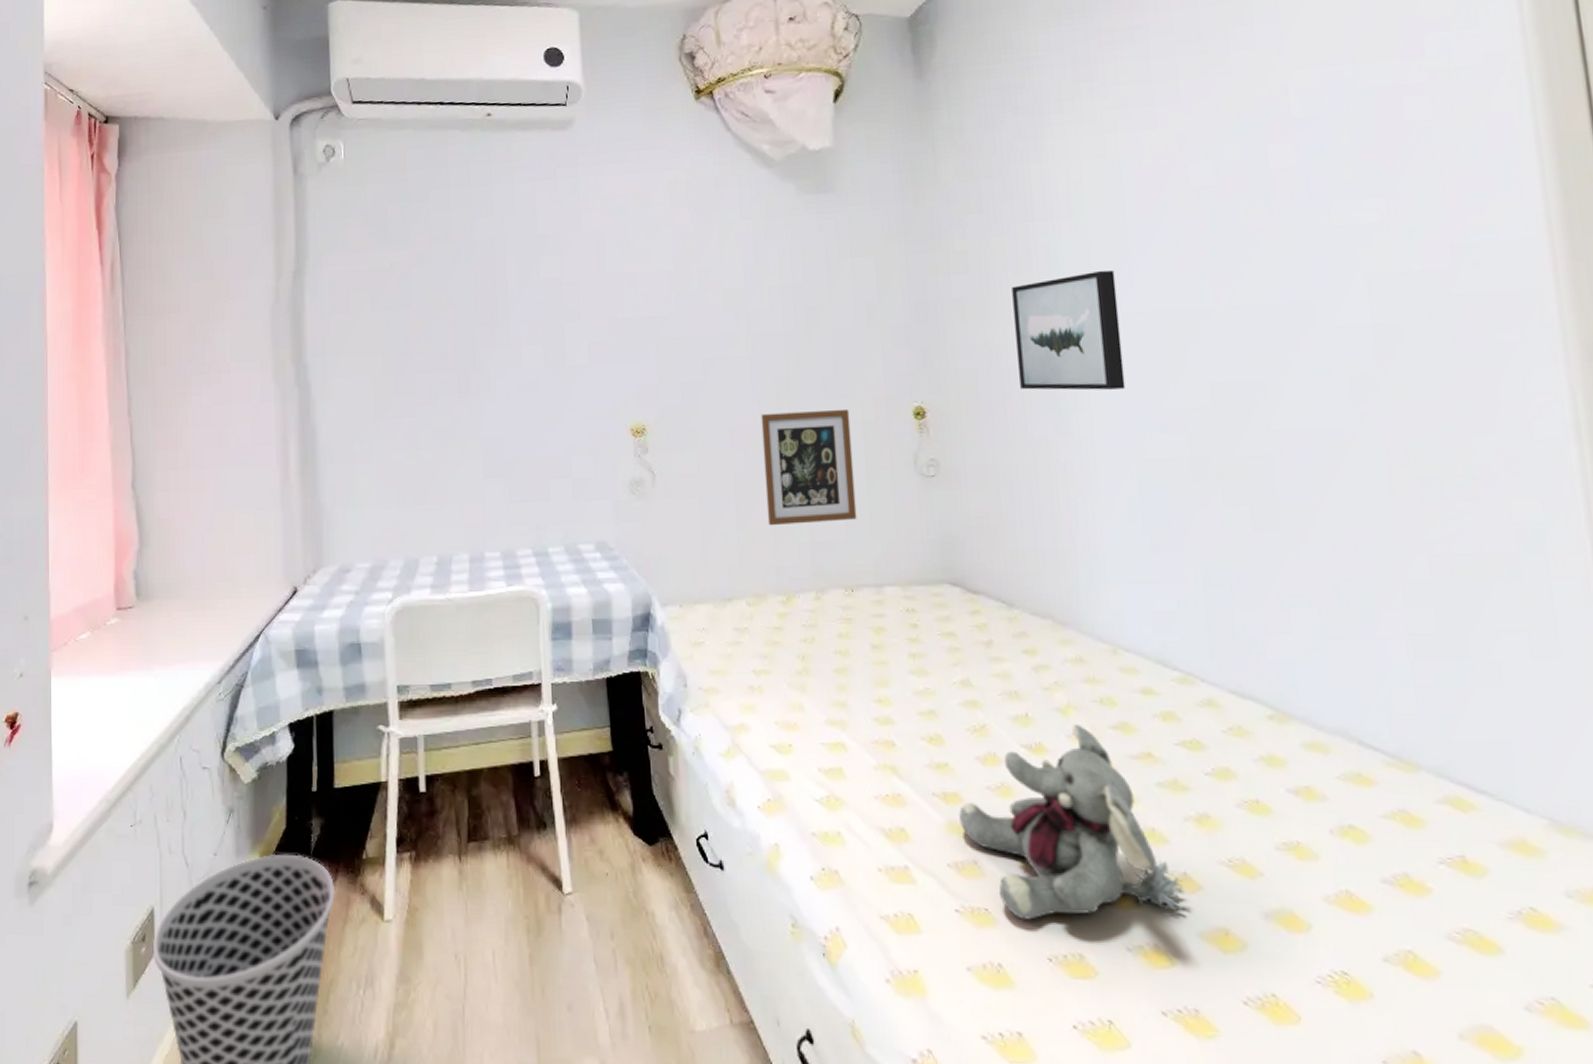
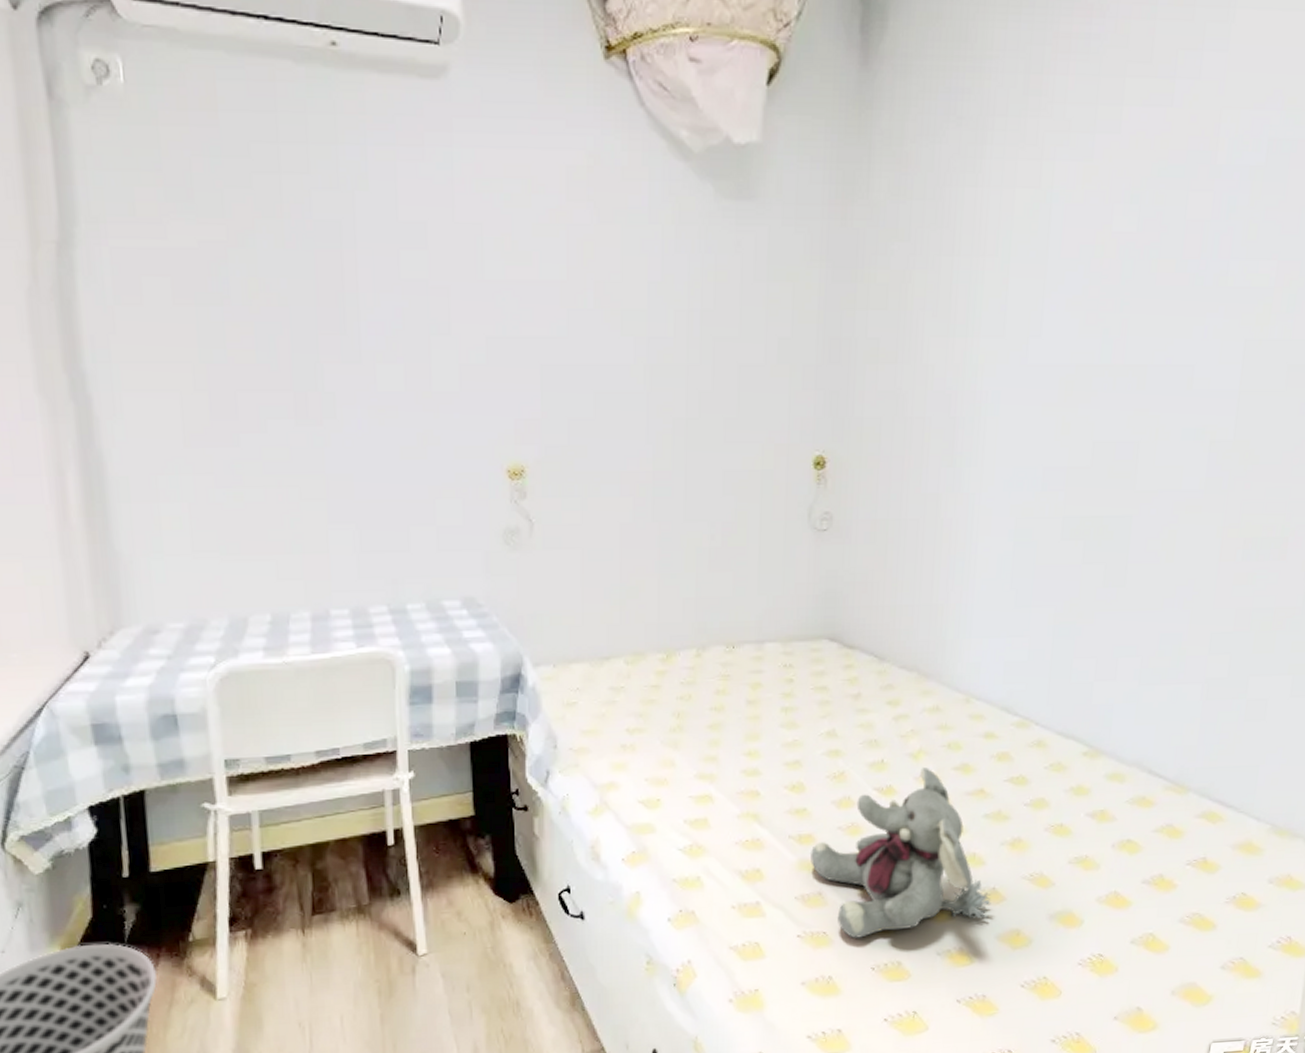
picture frame: present [761,408,857,526] -> none [653,455,749,581]
wall art: present [1012,270,1126,391] -> none [921,316,1028,445]

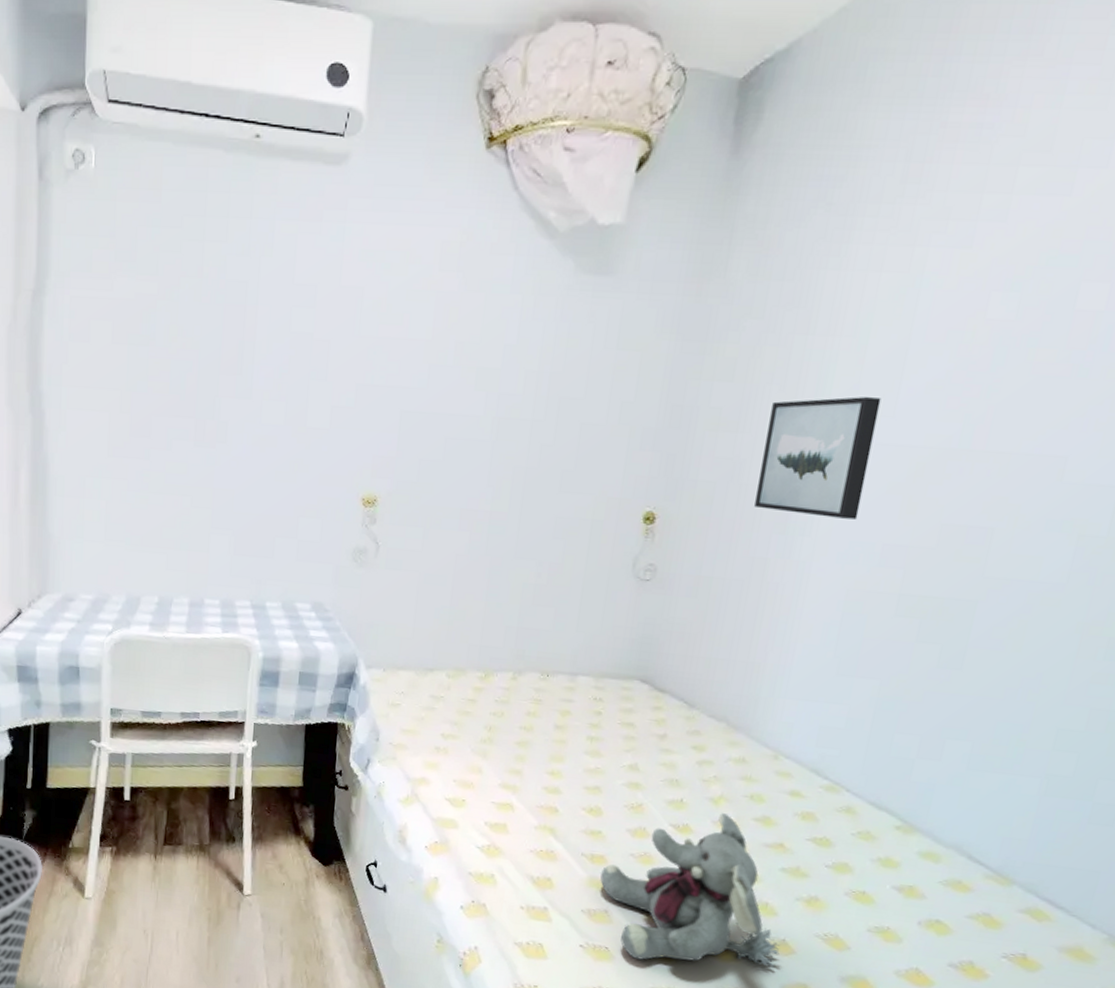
wall art: none [921,316,1028,445] -> present [754,396,882,520]

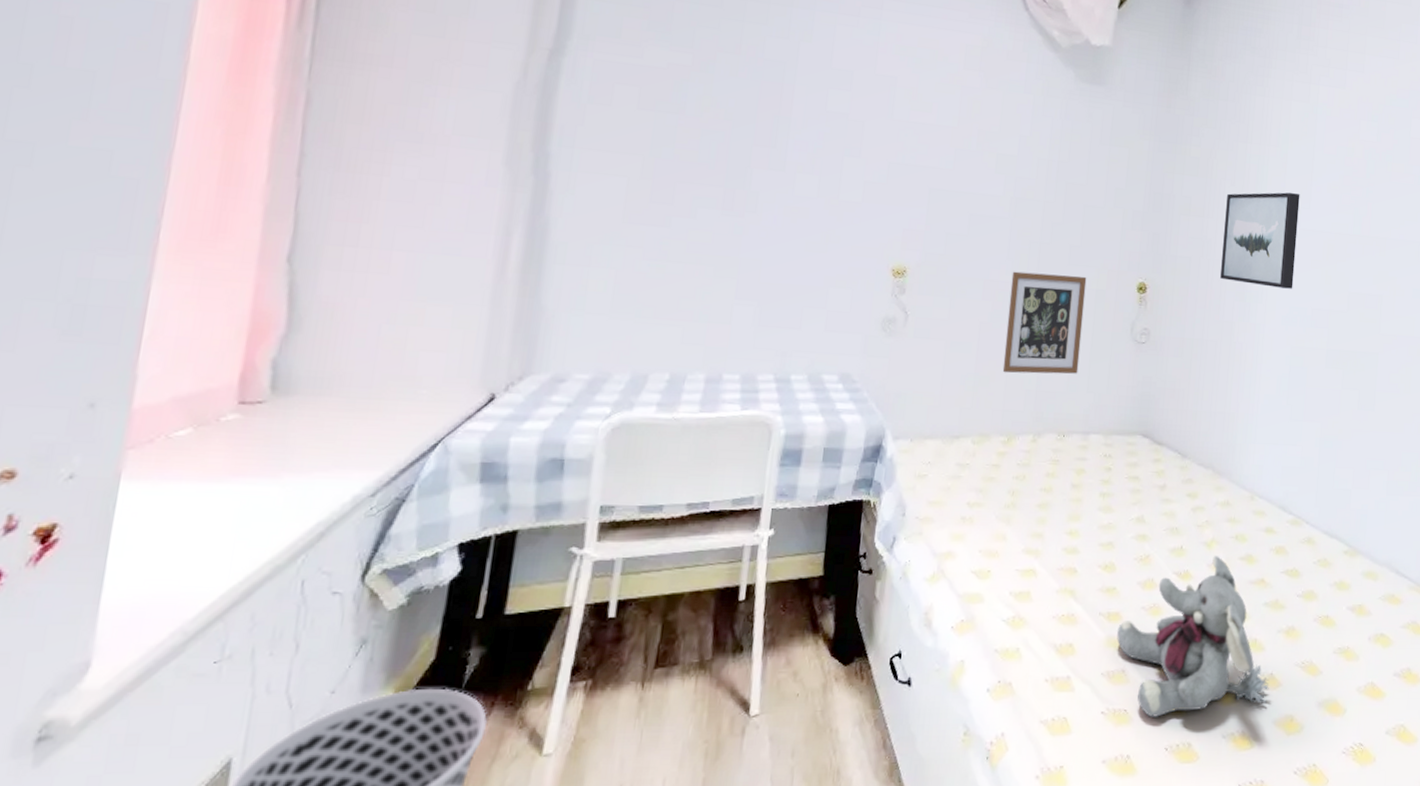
picture frame: none [480,499,581,612] -> present [1002,271,1087,374]

